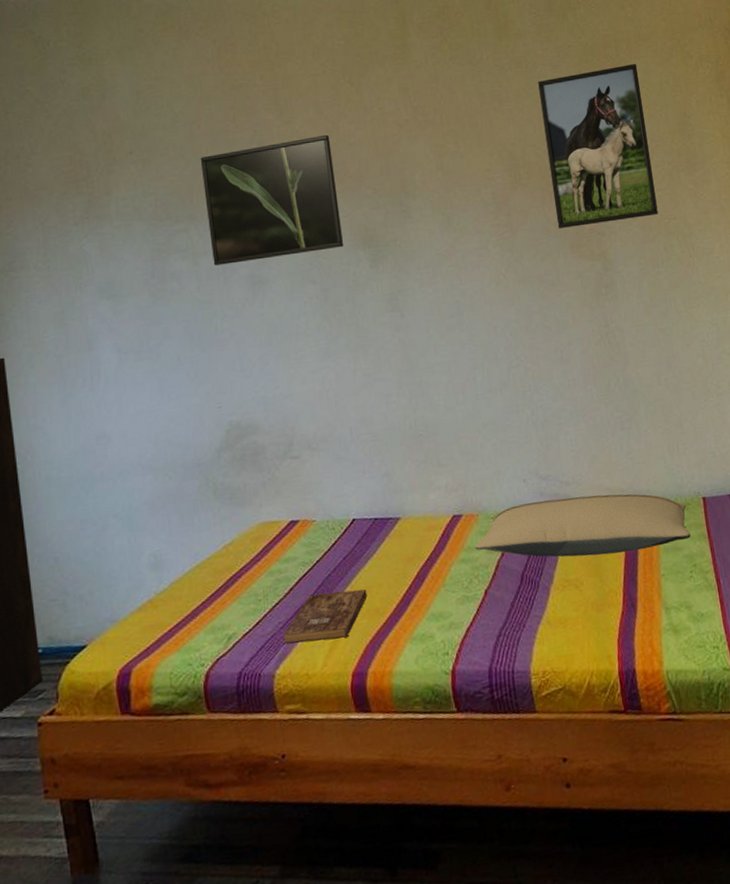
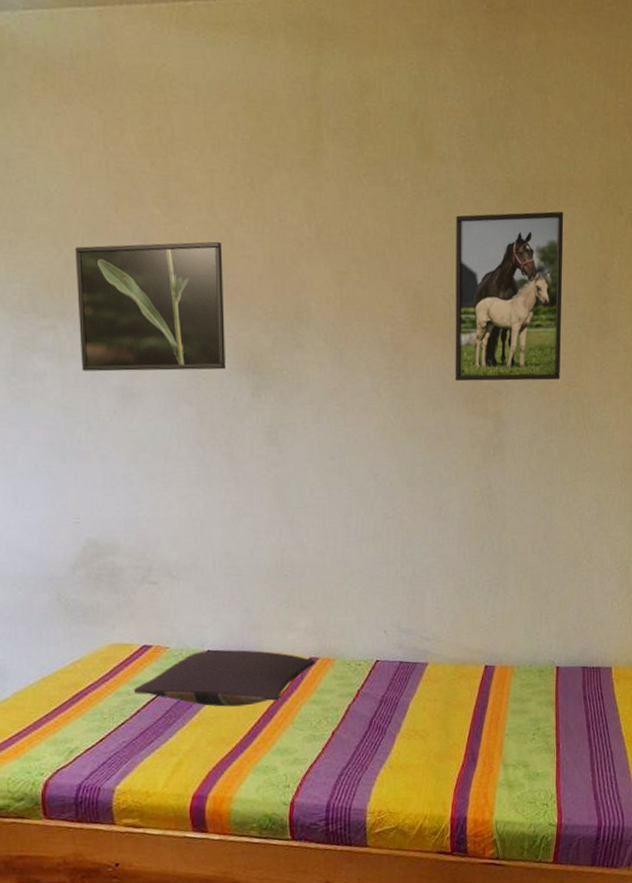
bible: present [283,589,367,643] -> none [126,718,215,763]
pillow: none [284,513,461,577] -> present [133,649,316,707]
pillow: present [475,494,691,557] -> none [328,652,540,711]

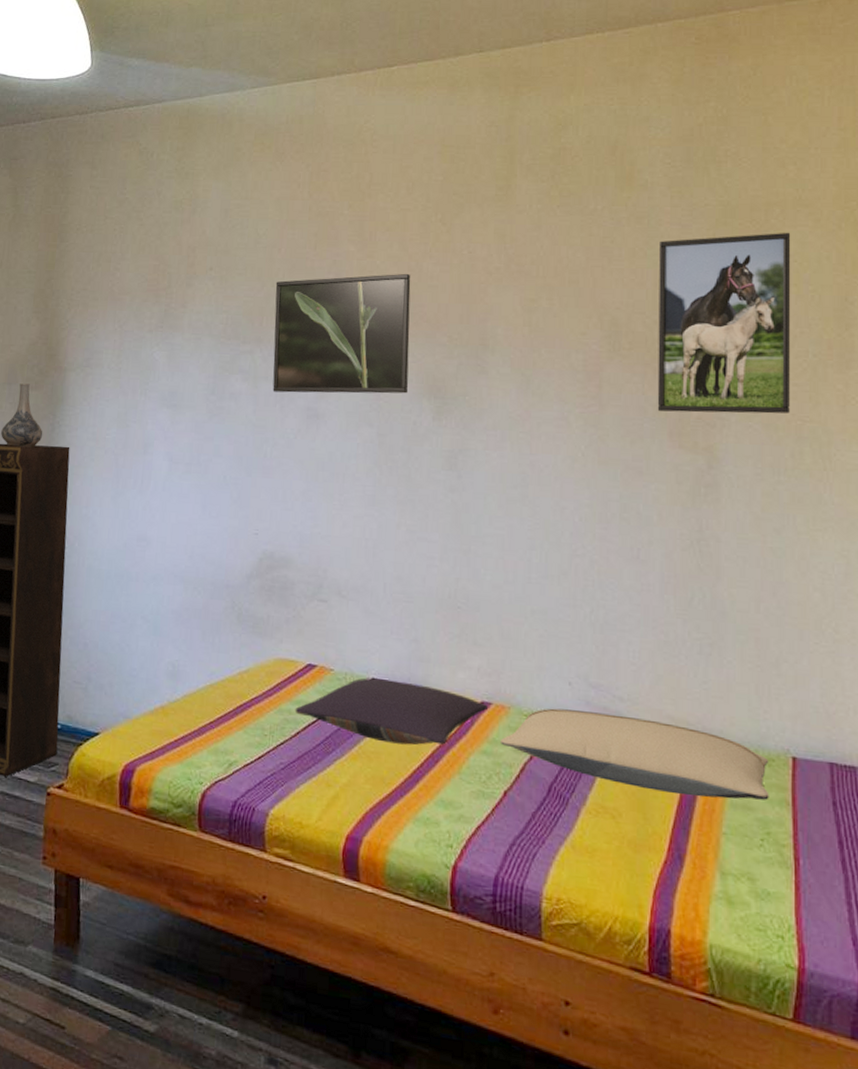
pillow: none [328,652,540,711] -> present [501,708,769,800]

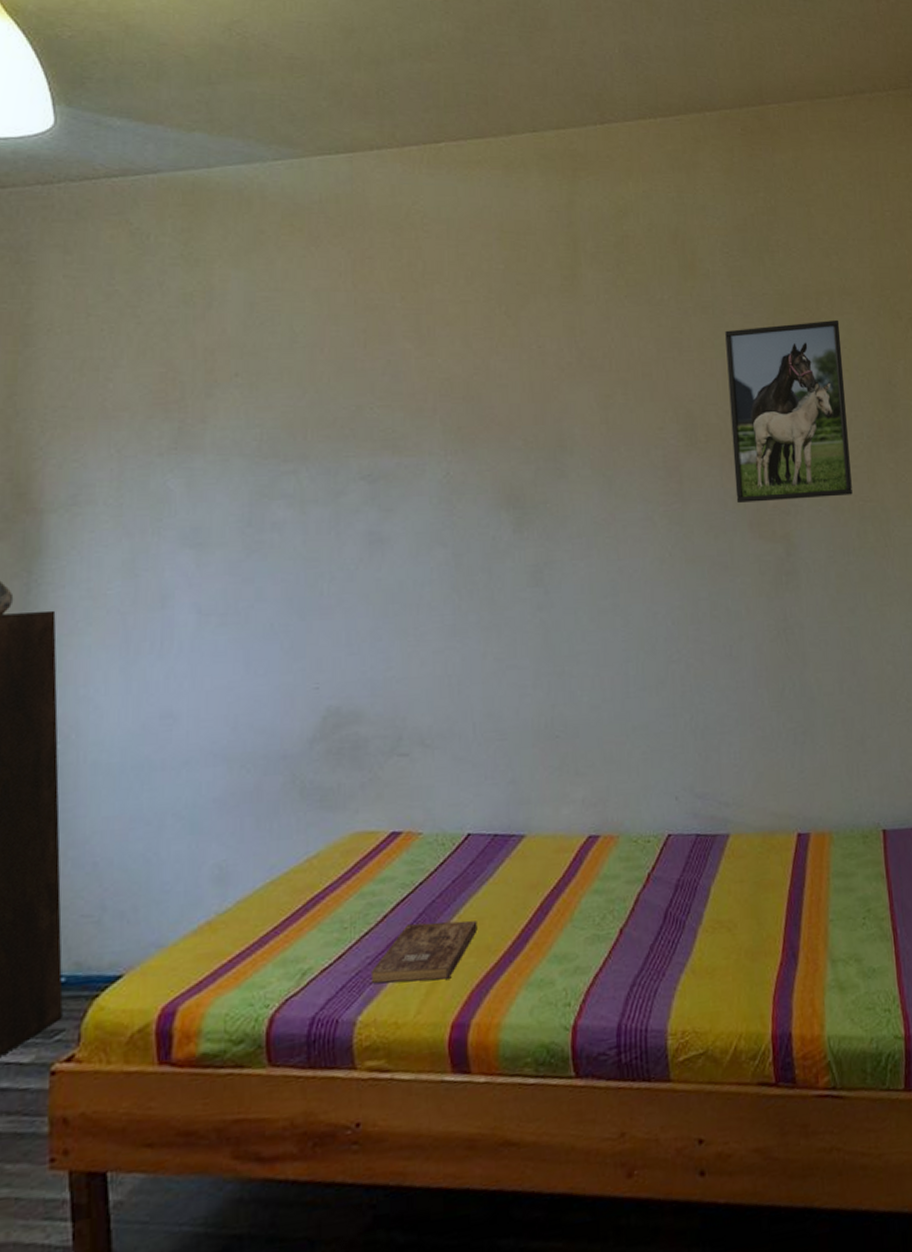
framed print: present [272,273,411,394] -> none [320,372,484,517]
bible: none [283,743,375,797] -> present [370,920,478,984]
pillow: present [295,678,489,746] -> none [379,830,597,905]
pillow: present [501,708,769,800] -> none [612,820,867,893]

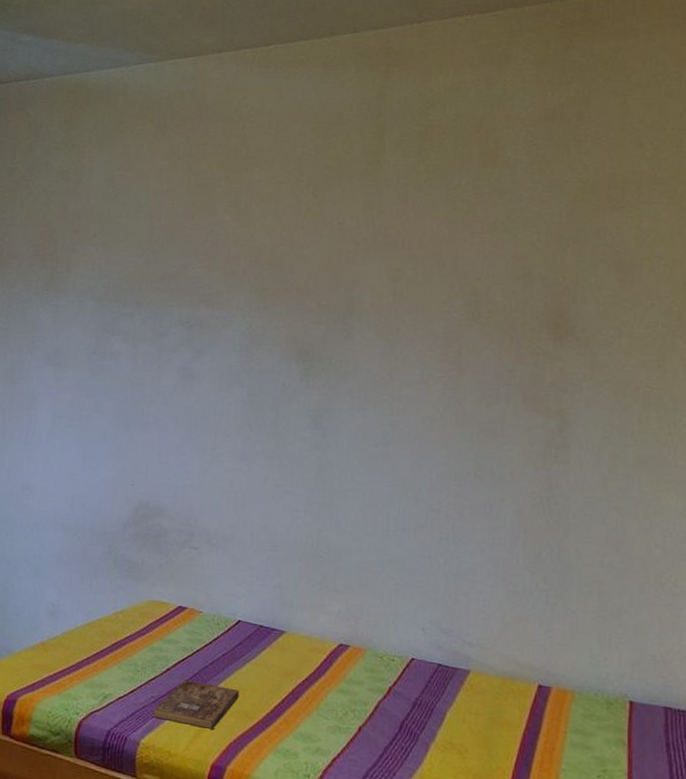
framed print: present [725,319,853,504] -> none [513,208,646,381]

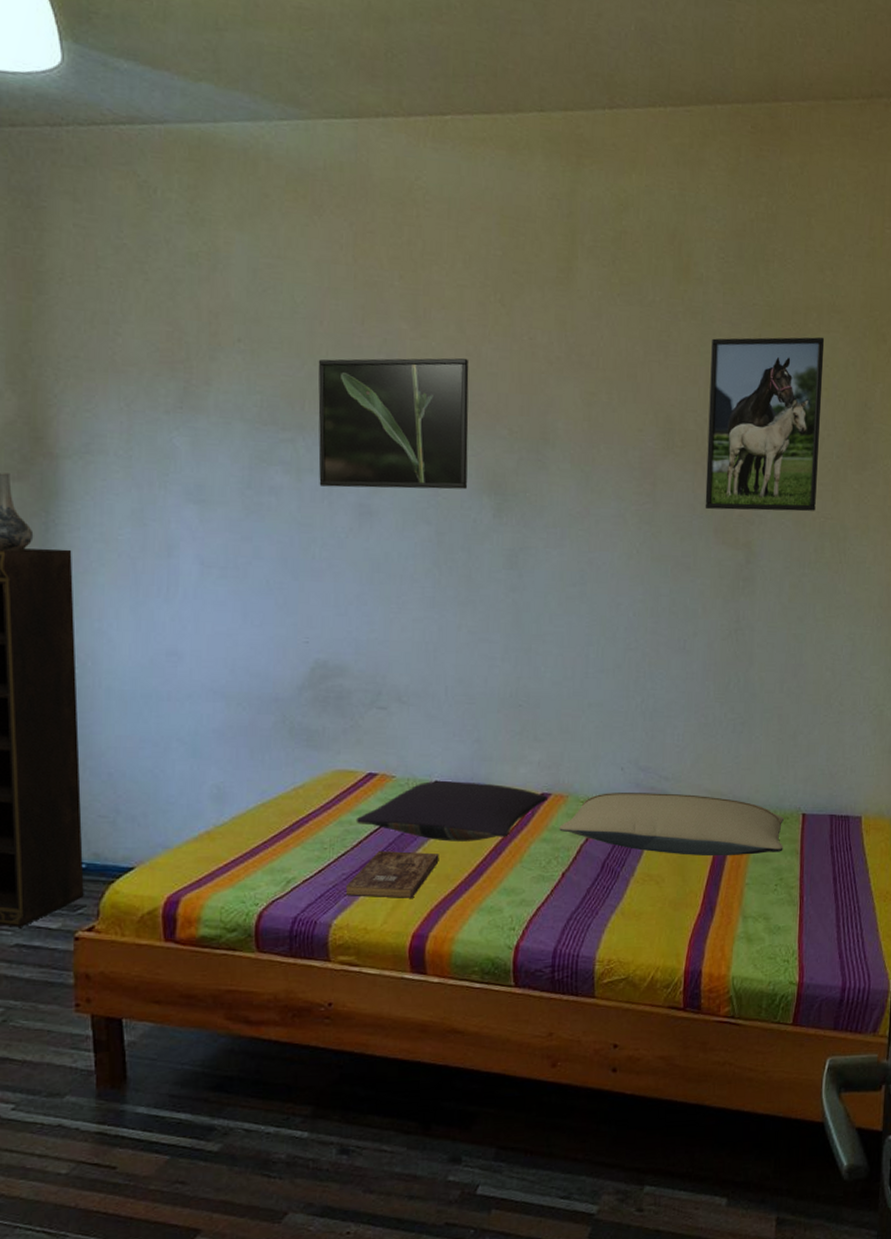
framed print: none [150,242,283,356] -> present [318,357,469,490]
pillow: none [165,620,347,683] -> present [356,781,549,842]
pillow: none [357,651,608,740] -> present [559,793,785,857]
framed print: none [513,208,646,381] -> present [705,337,825,512]

